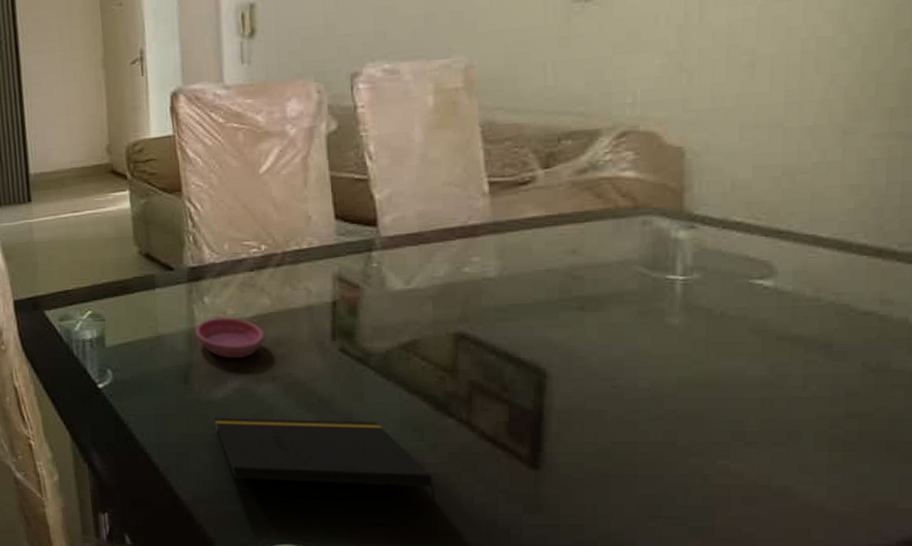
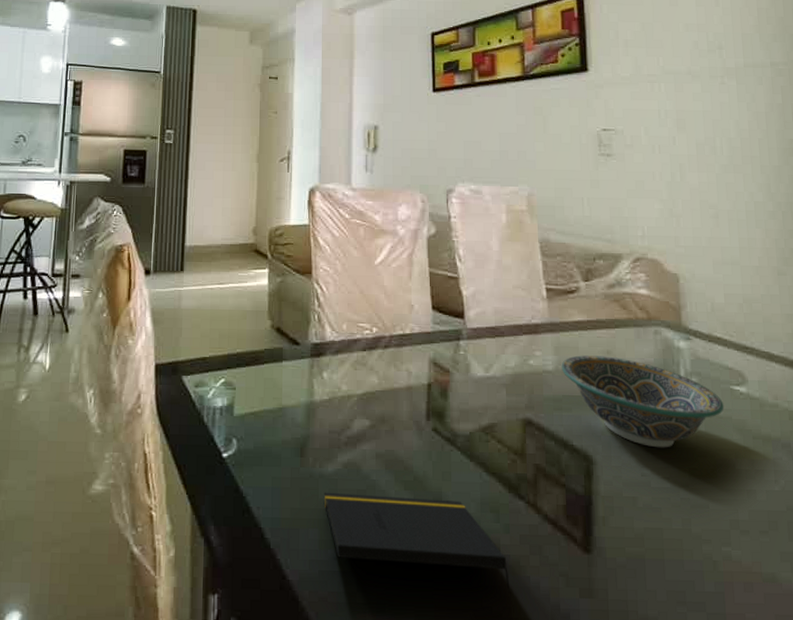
saucer: present [195,317,265,358] -> none [313,393,372,433]
bowl: none [507,256,738,357] -> present [561,355,724,448]

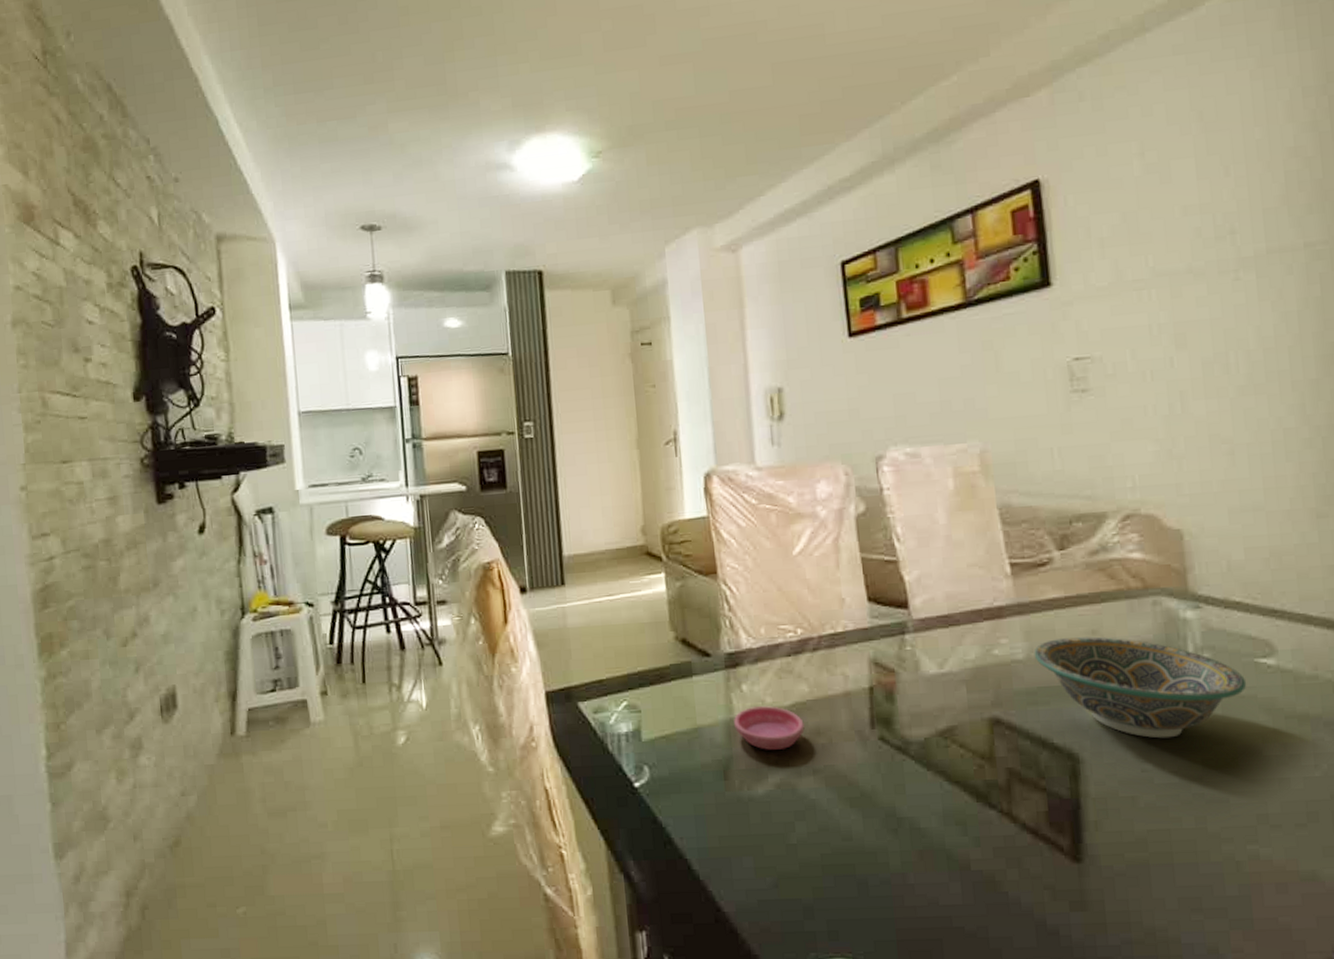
saucer: none [313,393,372,433] -> present [734,706,805,750]
notepad: present [323,492,511,594] -> none [755,815,987,912]

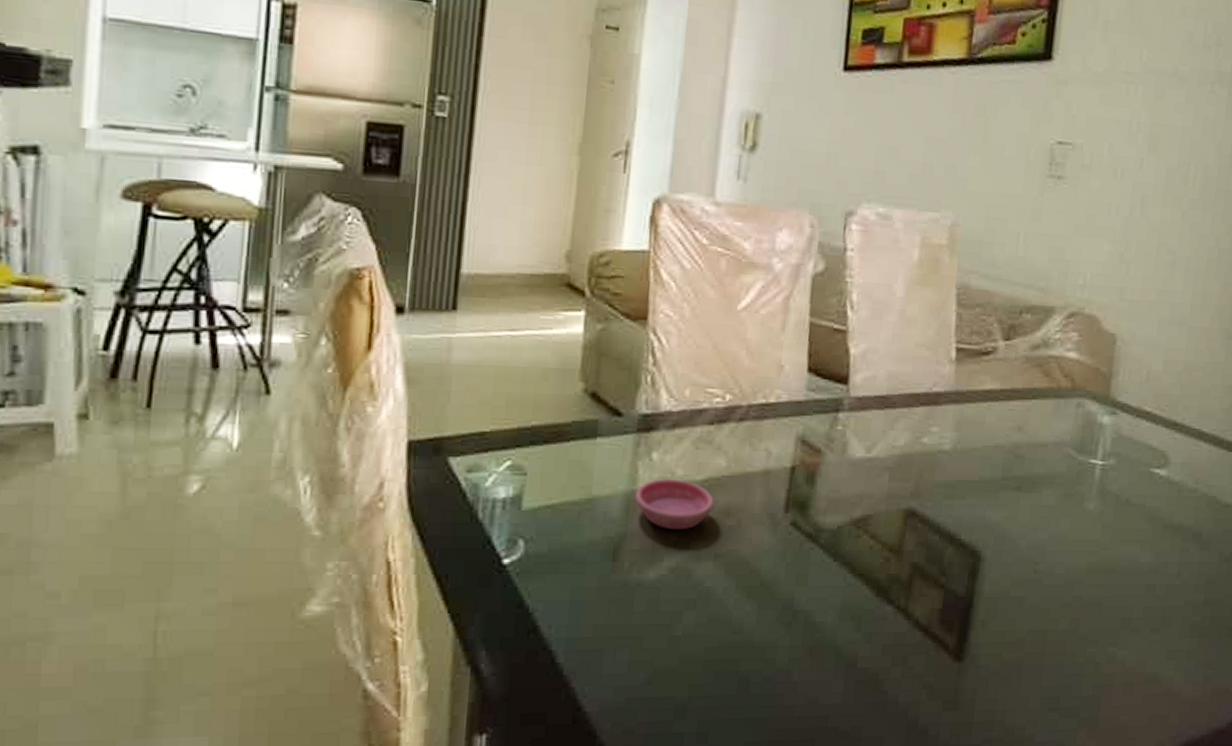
bowl: present [1034,636,1247,739] -> none [960,432,1140,541]

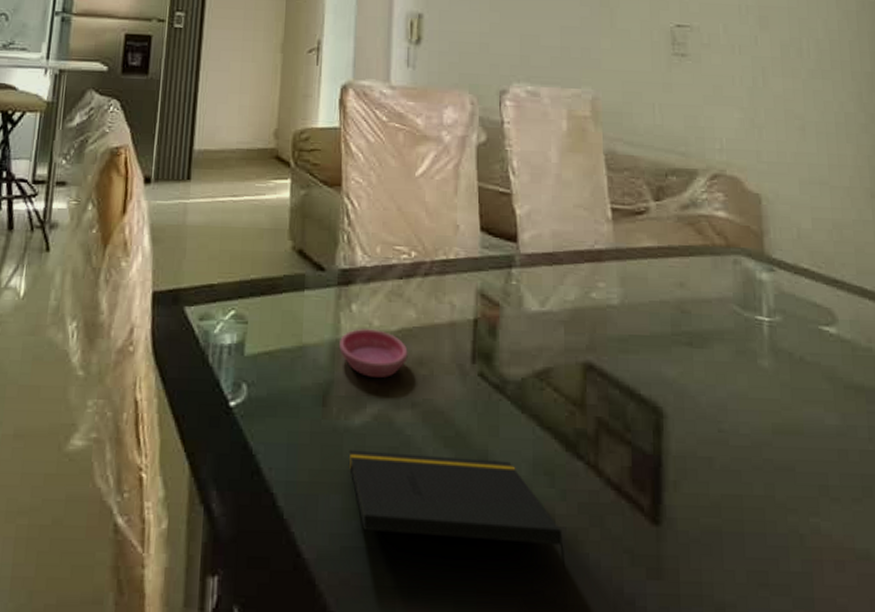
notepad: none [639,604,864,711] -> present [348,450,567,575]

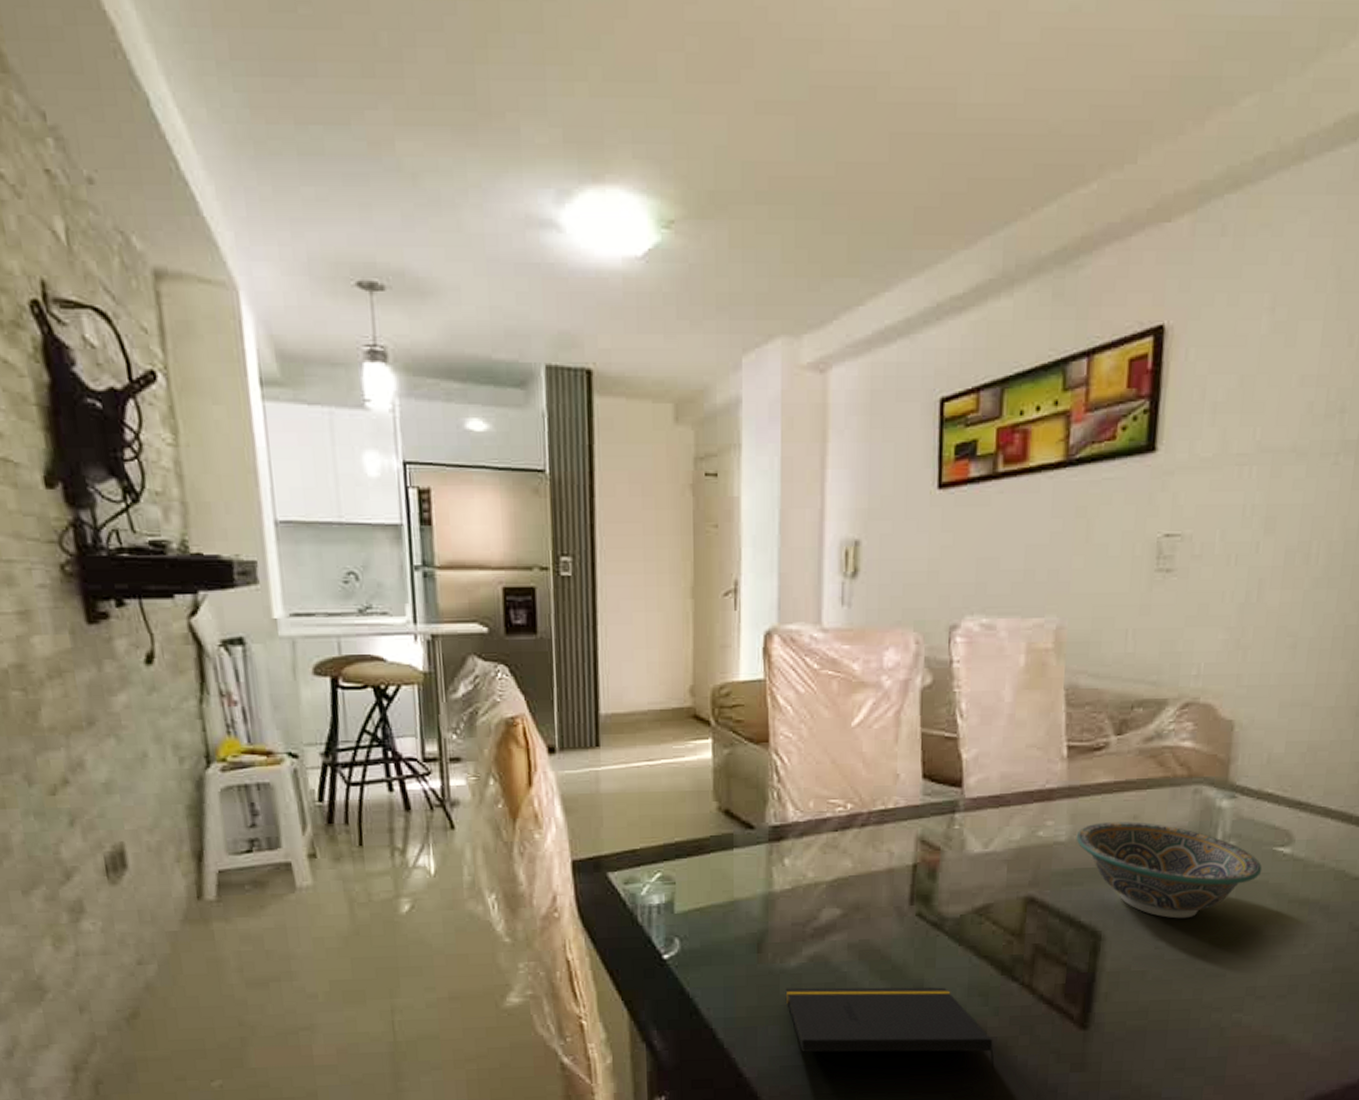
saucer: present [339,329,408,378] -> none [773,881,844,924]
bowl: none [627,288,812,399] -> present [1076,822,1263,919]

